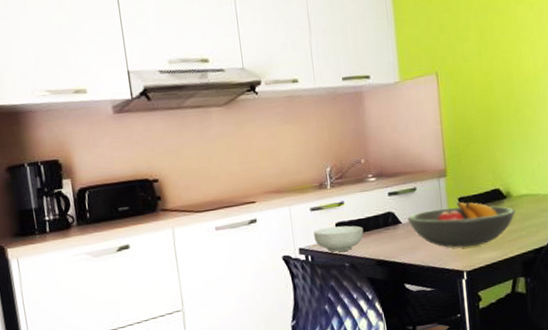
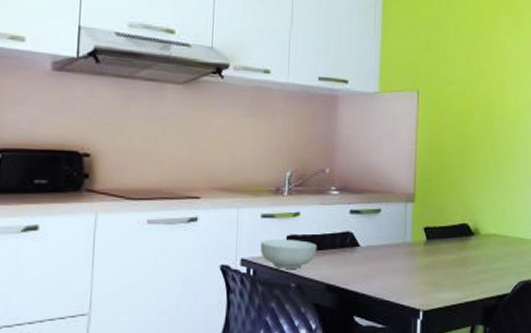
fruit bowl: present [407,201,516,248] -> none [367,231,483,282]

